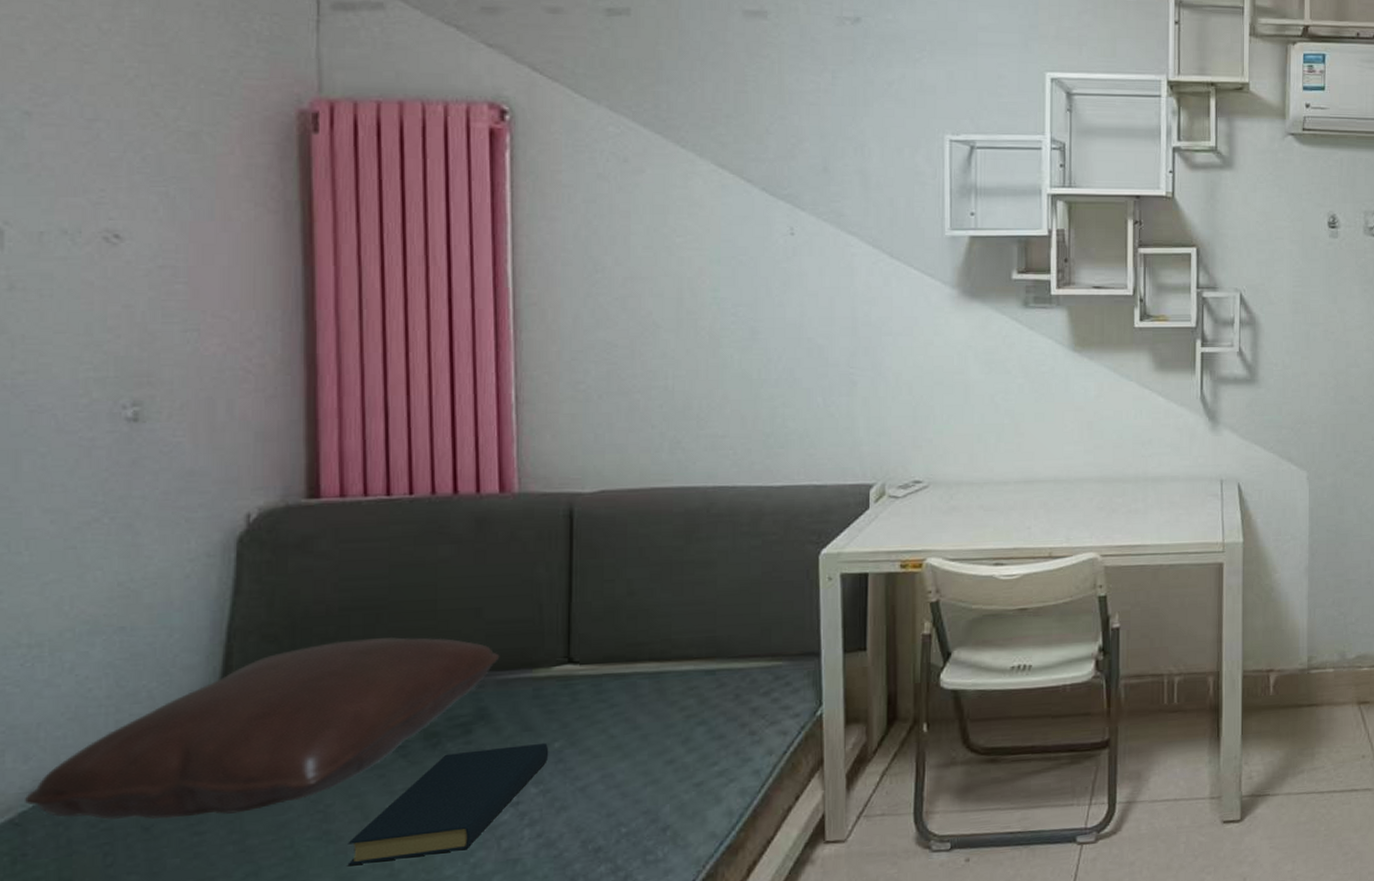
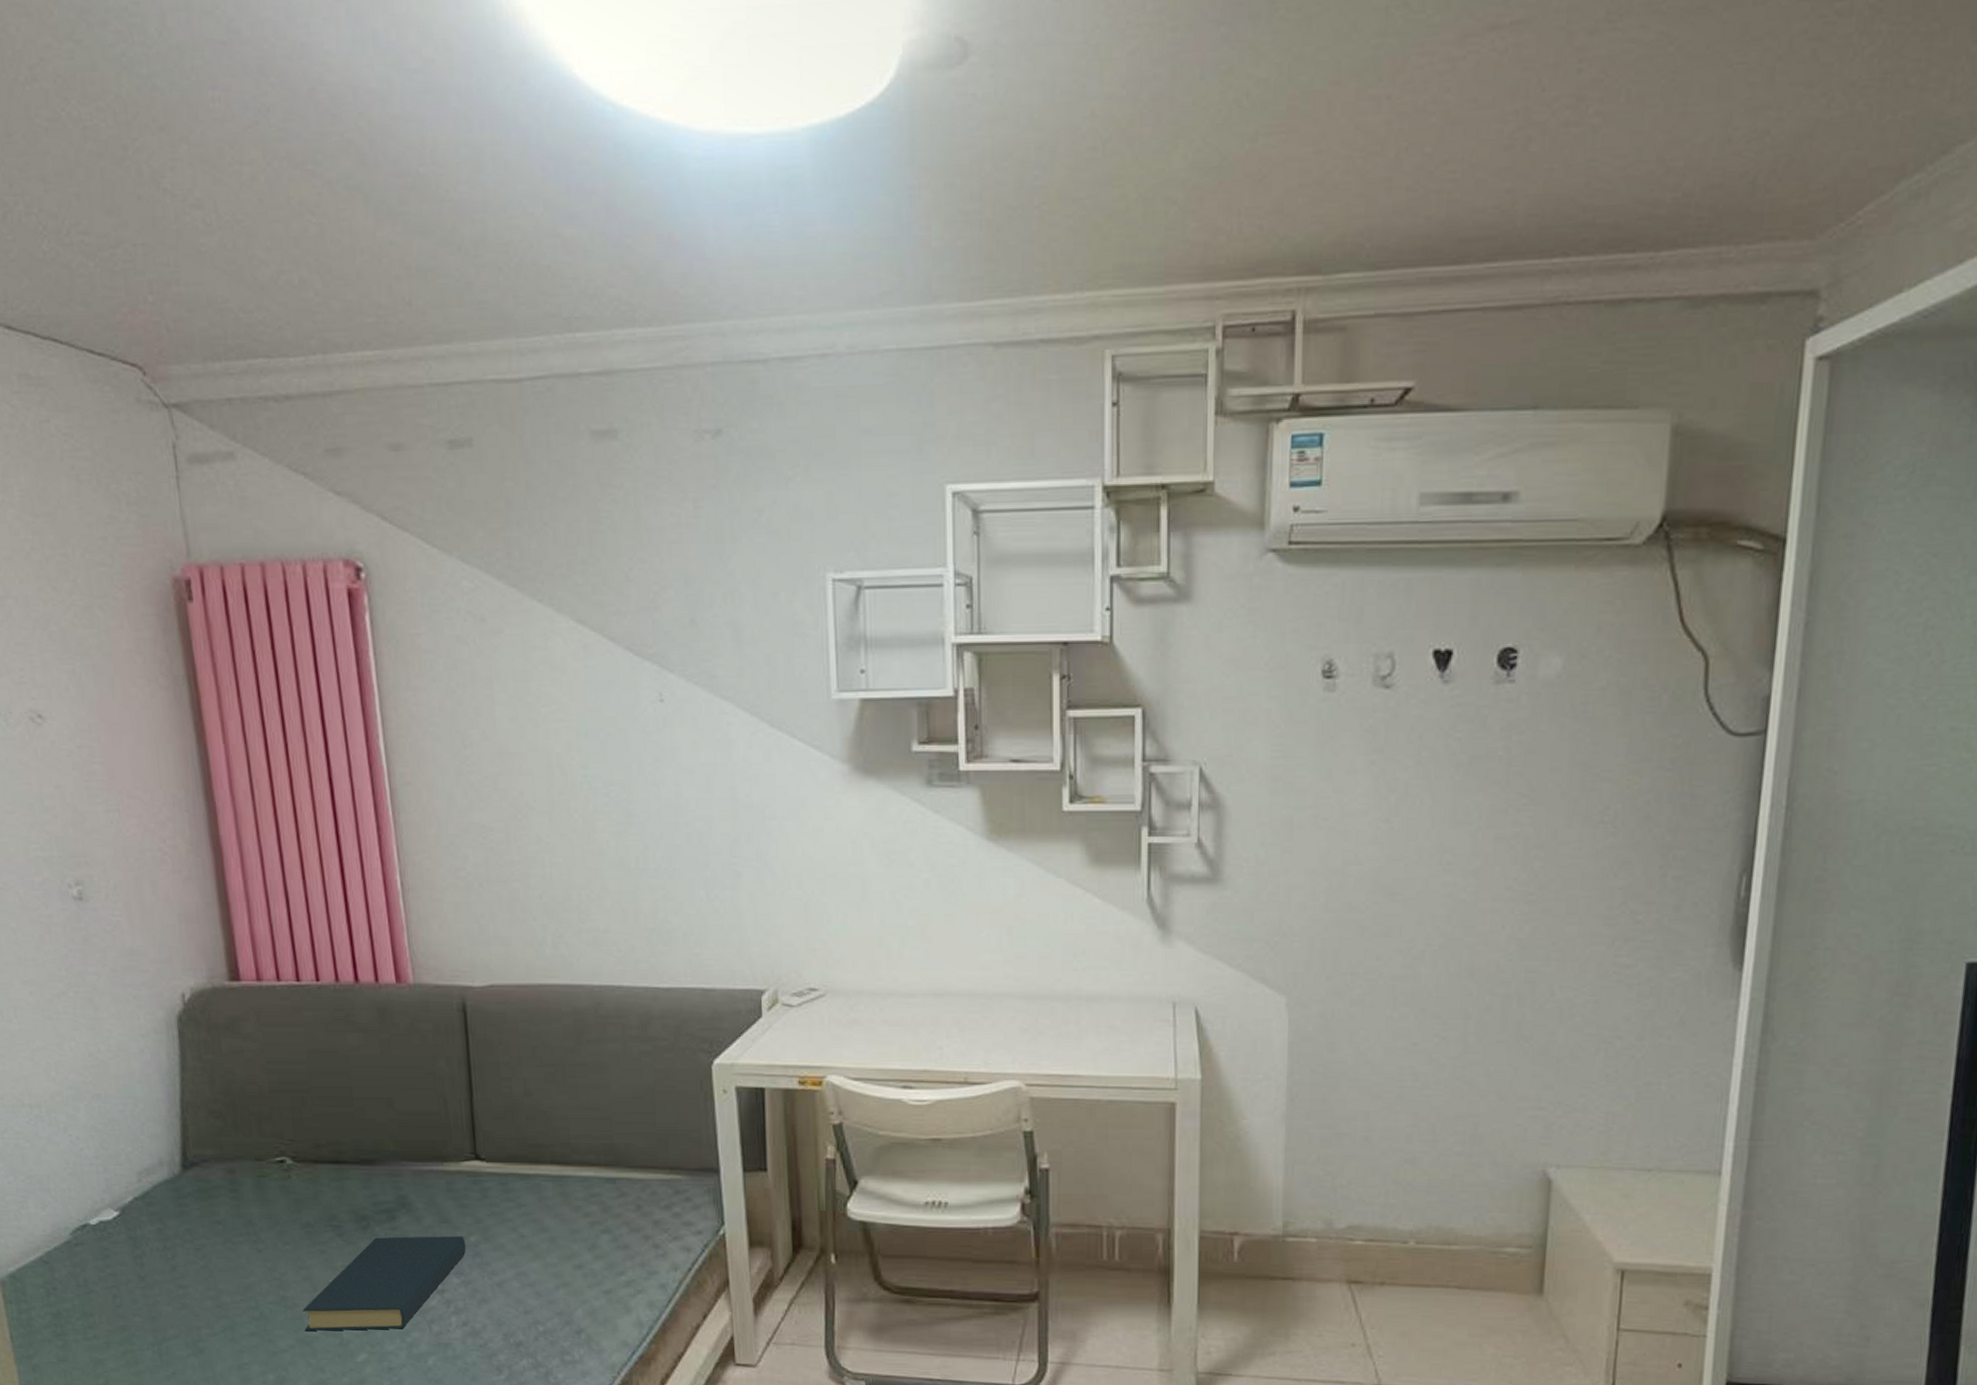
pillow: present [25,636,500,820] -> none [48,1120,413,1272]

